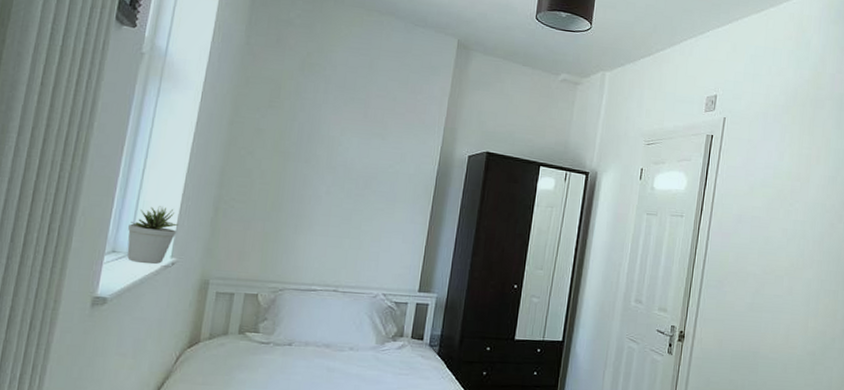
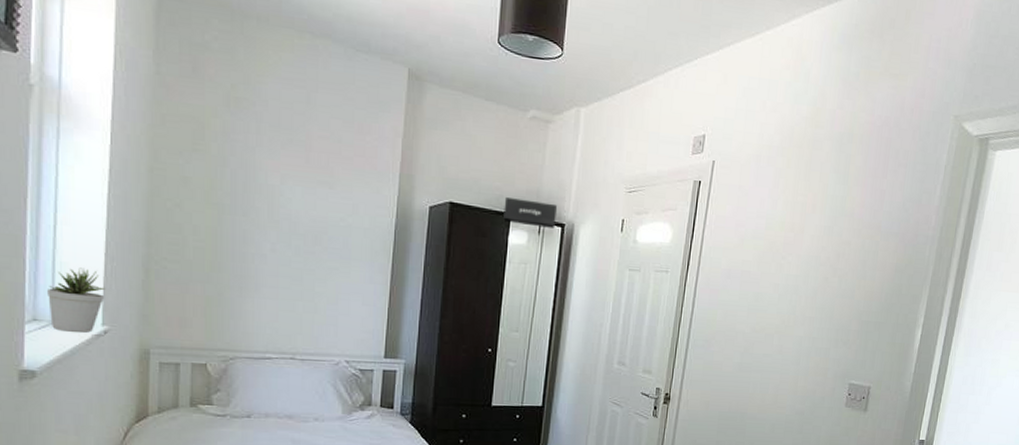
box: none [534,148,582,177] -> present [503,198,557,230]

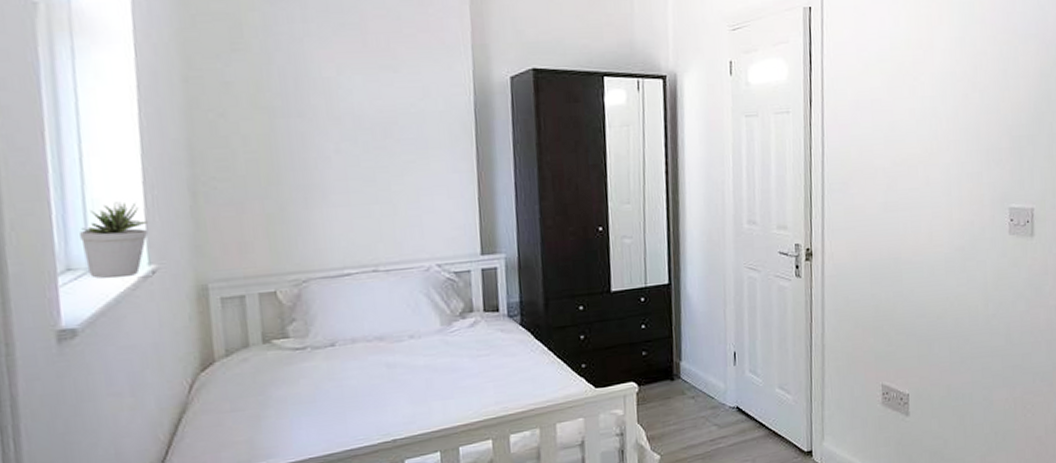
box: present [503,198,557,230] -> none [594,54,656,83]

